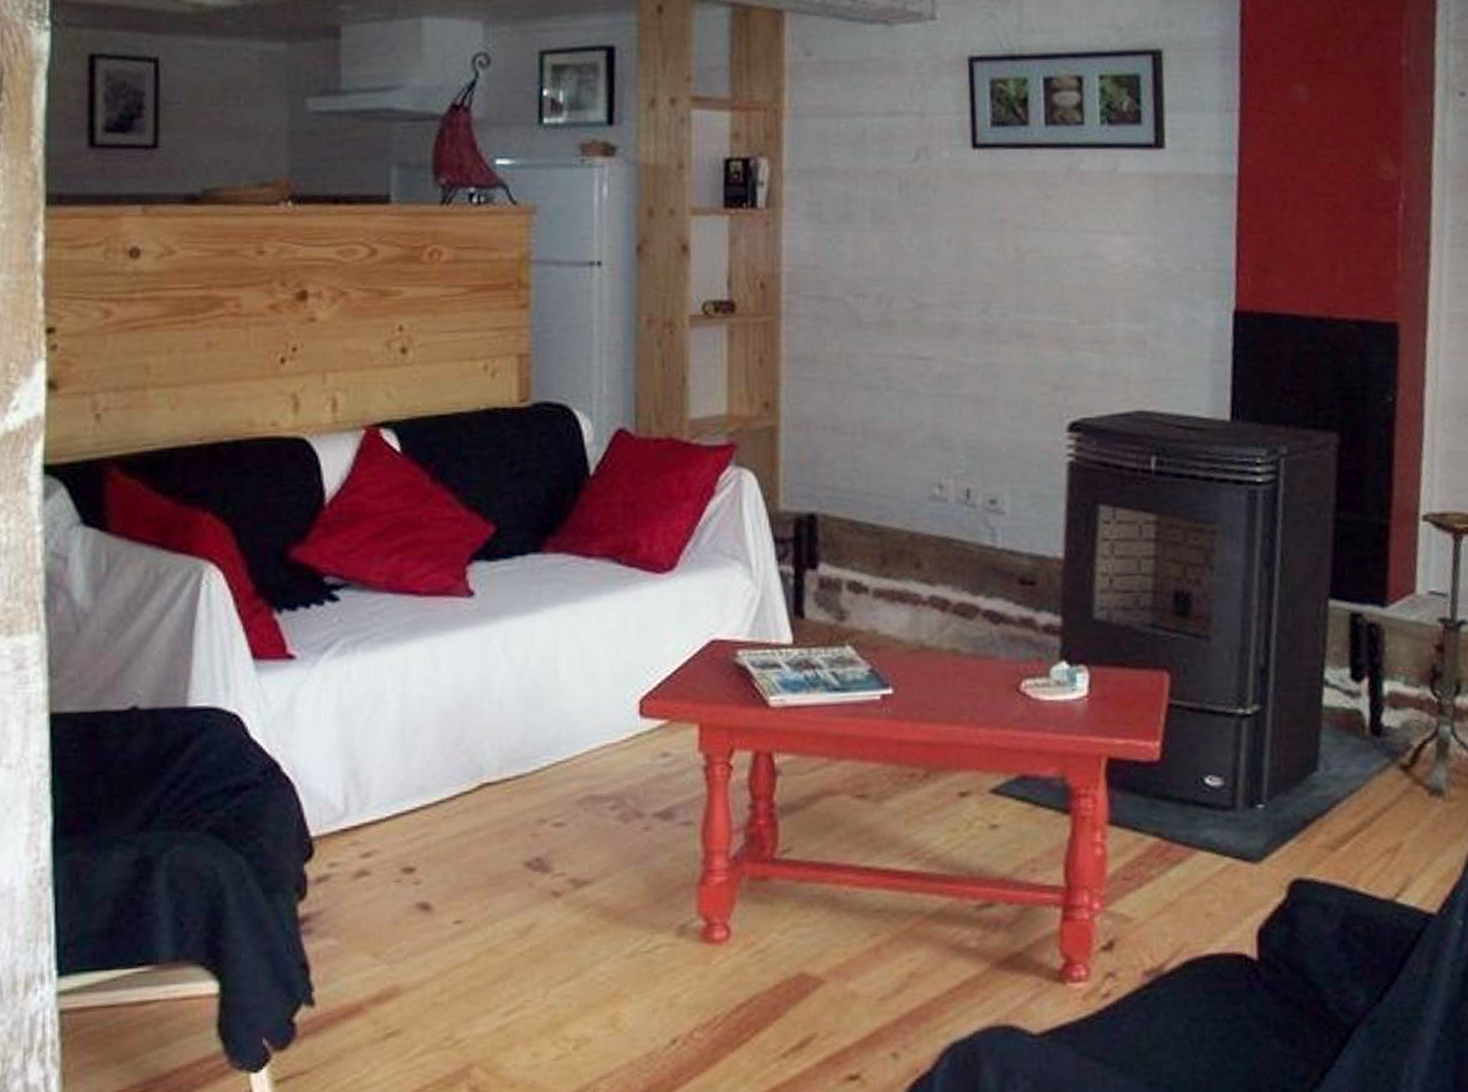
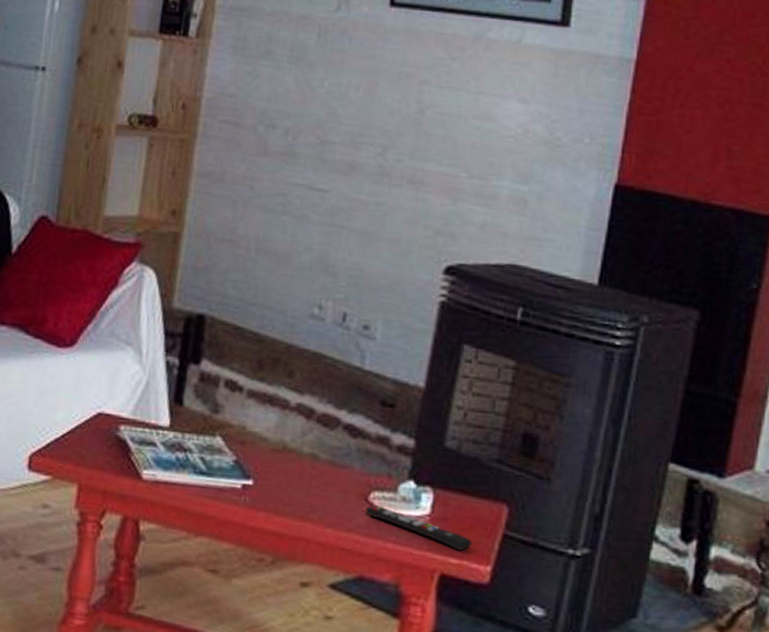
remote control: none [1019,694,1137,730] -> present [365,505,473,551]

